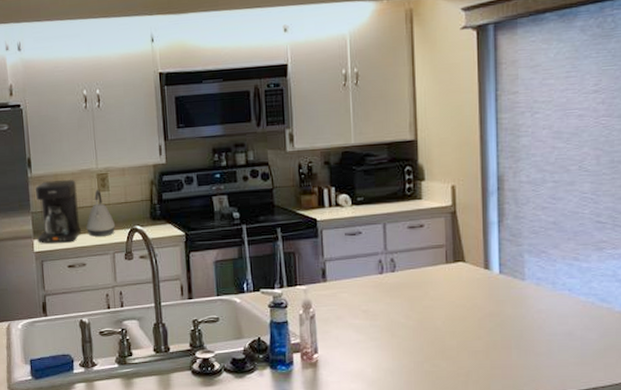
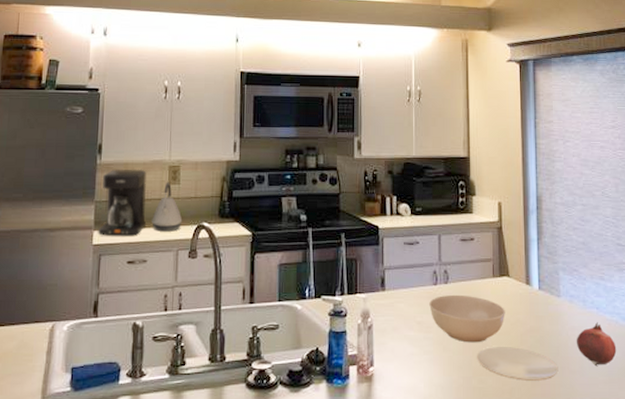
bowl: none [375,282,461,329] -> present [429,294,505,343]
plate: none [429,331,522,364] -> present [477,346,559,381]
fruit: none [543,304,592,348] -> present [576,322,617,366]

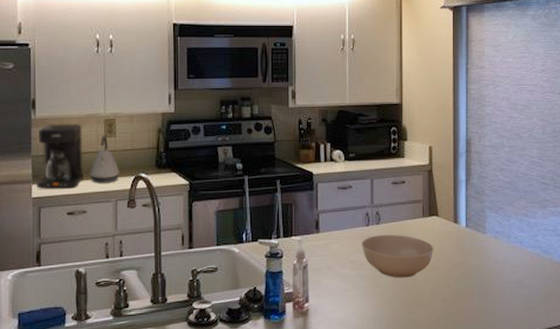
plate: present [477,346,559,381] -> none [406,280,482,310]
fruit: present [576,322,617,366] -> none [499,255,537,295]

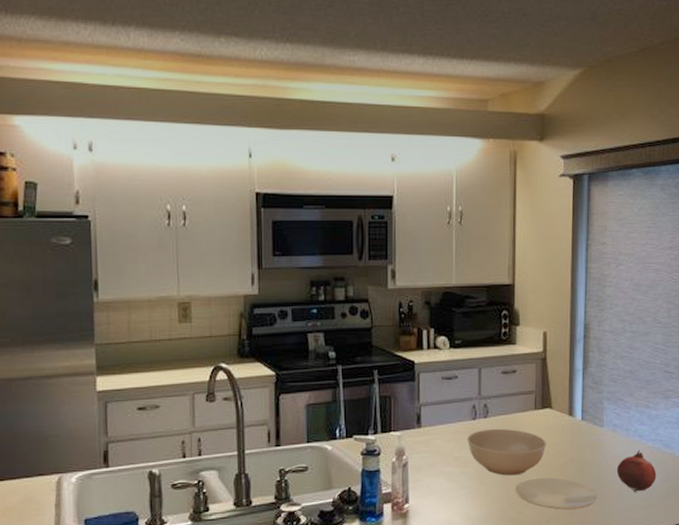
coffee maker: present [36,124,83,189] -> none [101,308,155,381]
kettle: present [89,135,120,183] -> none [162,320,197,375]
plate: none [406,280,482,310] -> present [515,477,597,510]
fruit: none [499,255,537,295] -> present [616,450,657,492]

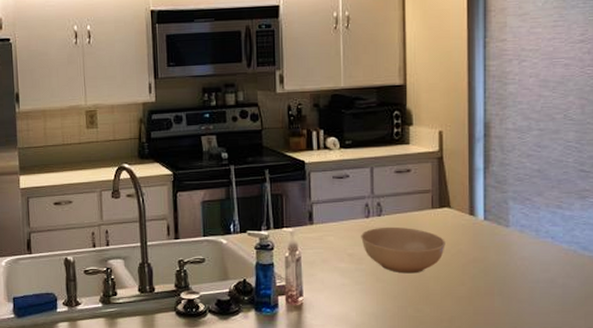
plate: present [515,477,597,510] -> none [413,276,505,310]
fruit: present [616,450,657,492] -> none [525,252,573,295]

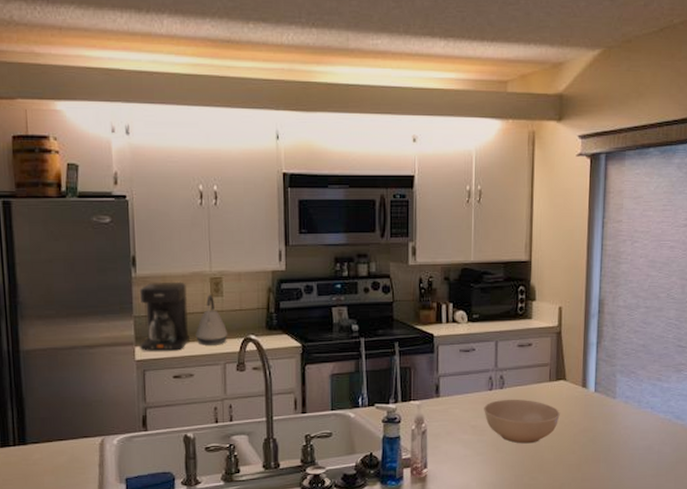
coffee maker: none [23,116,68,180] -> present [140,283,189,351]
kettle: none [73,126,103,174] -> present [196,294,228,345]

